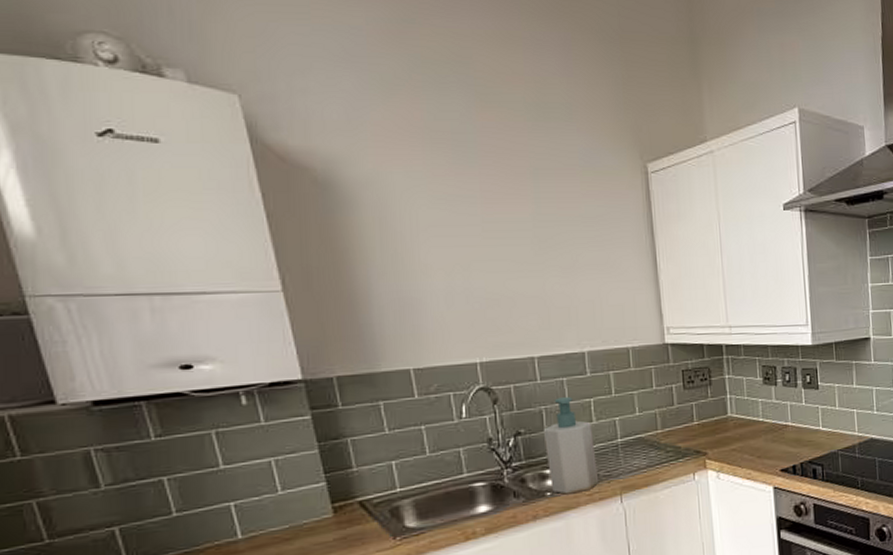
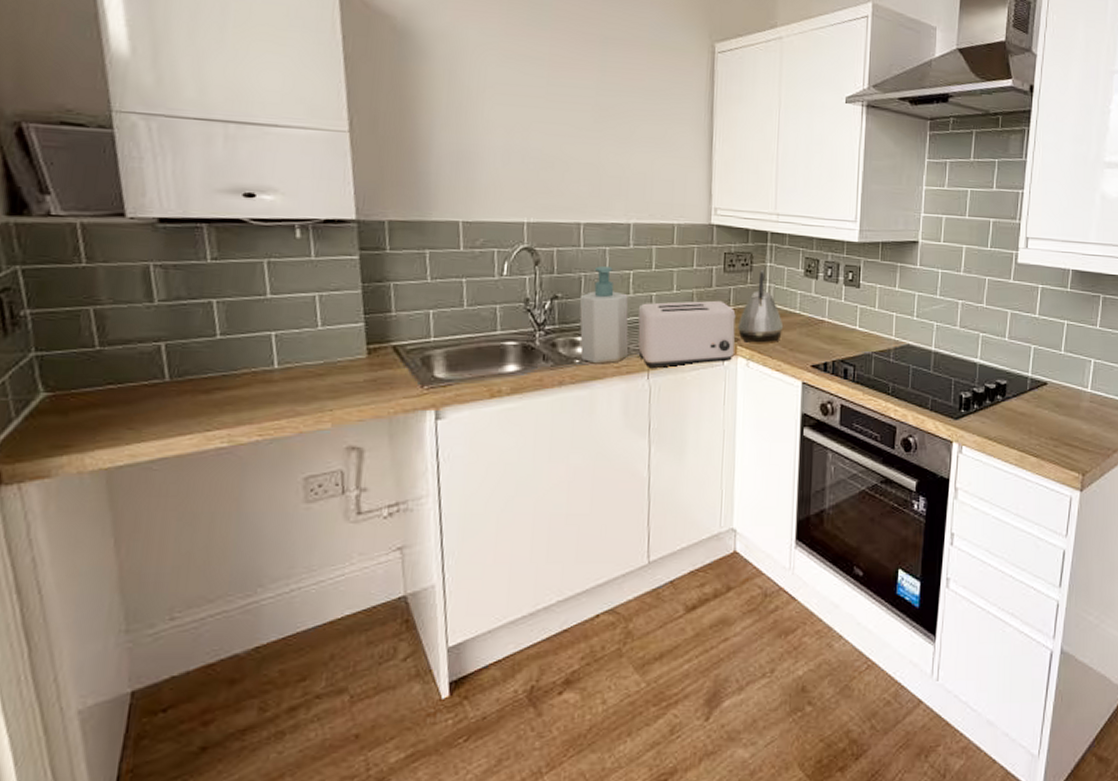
toaster: none [603,417,703,491] -> present [638,300,737,368]
kettle: none [703,382,749,456] -> present [737,269,784,344]

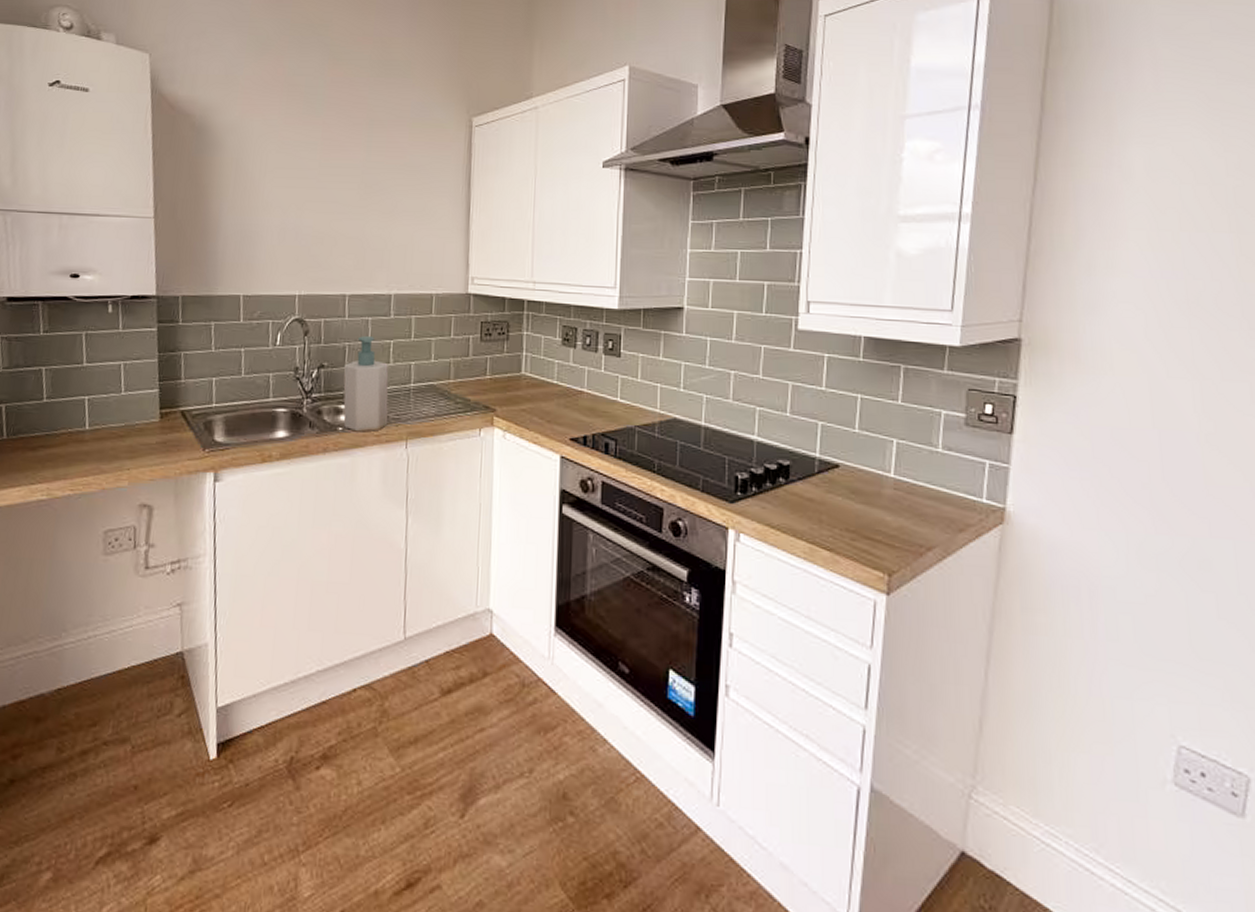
toaster: present [638,300,737,368] -> none [397,369,494,437]
kettle: present [737,269,784,344] -> none [493,338,541,415]

